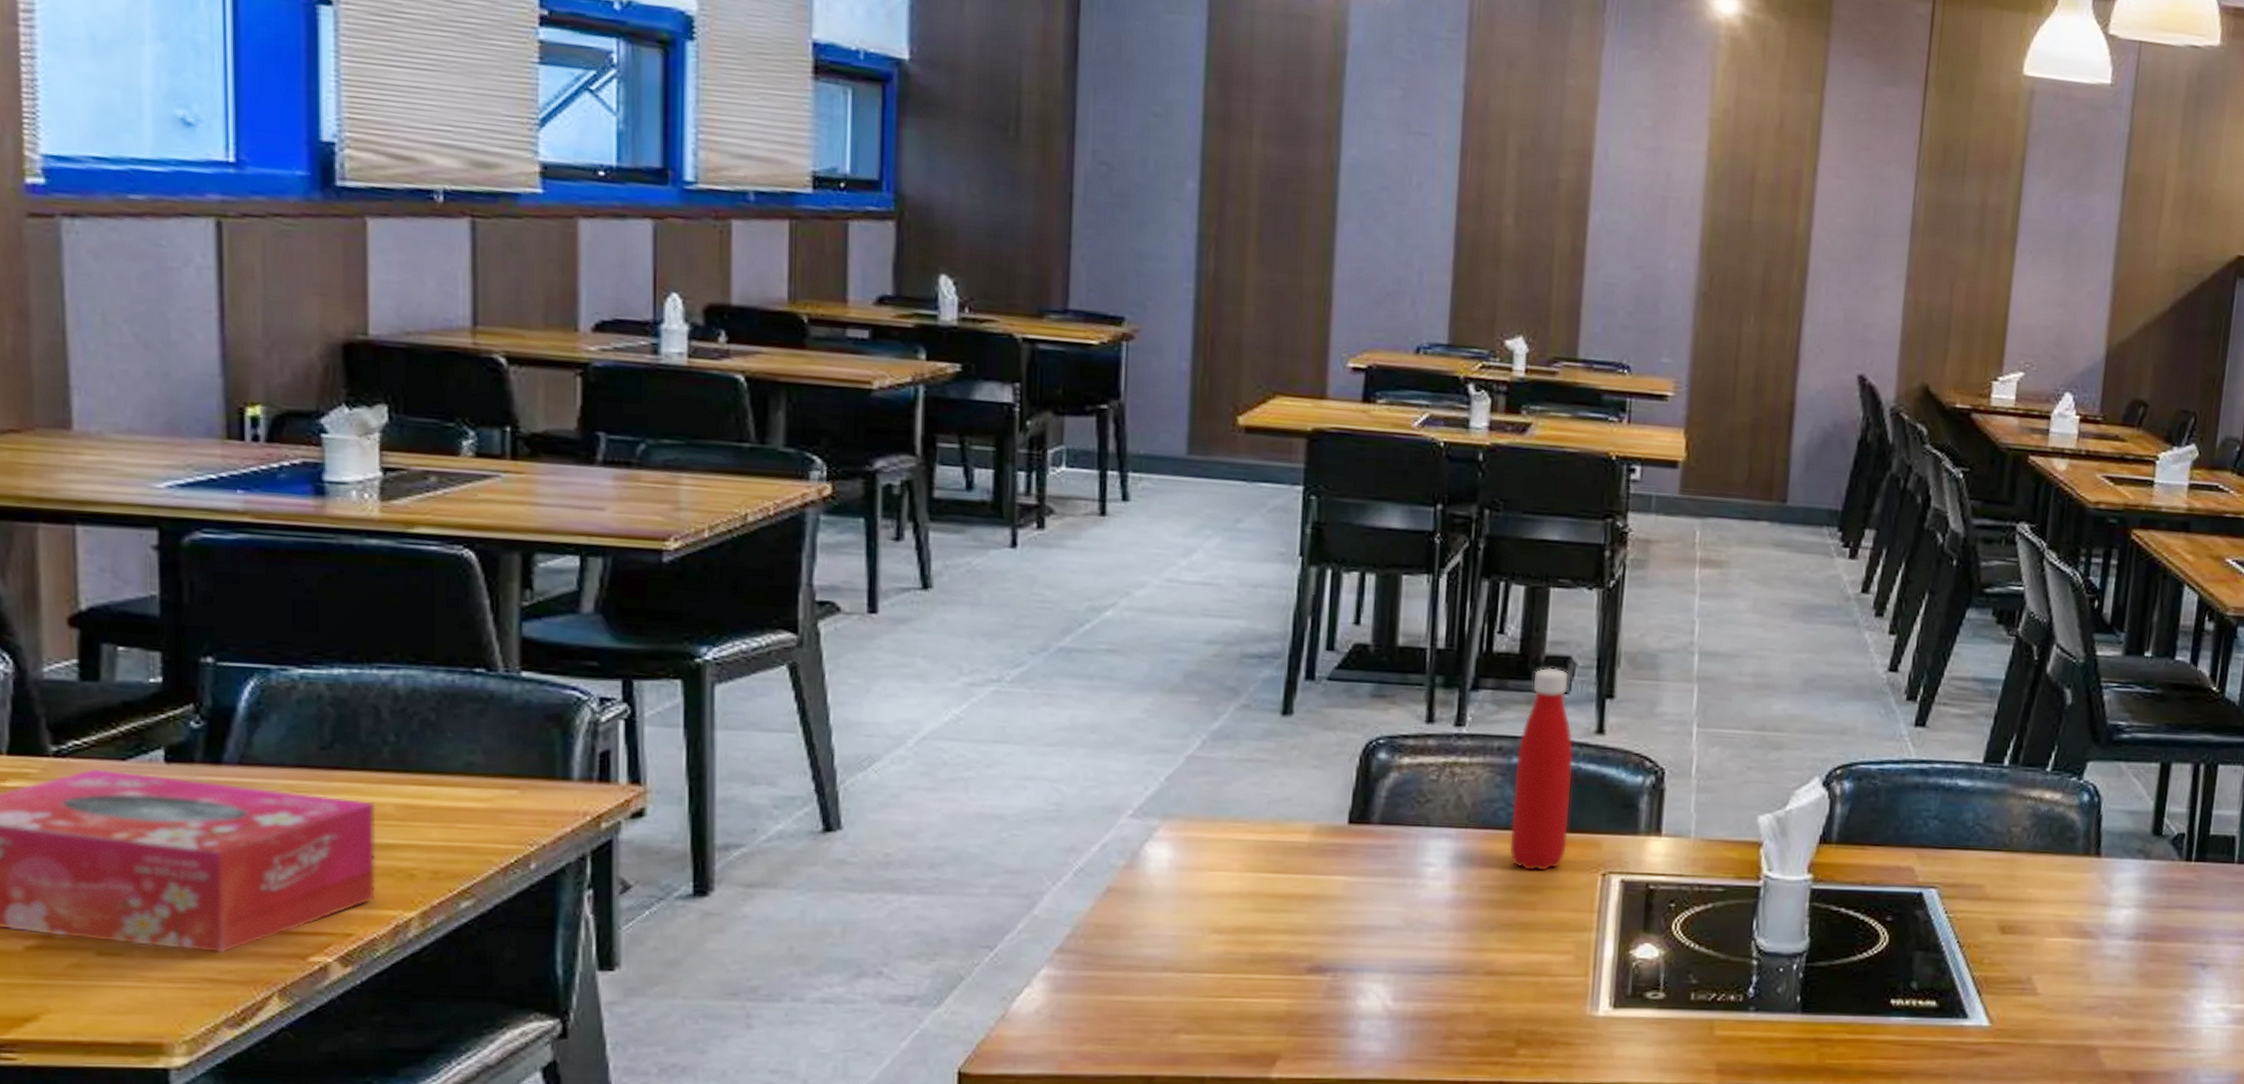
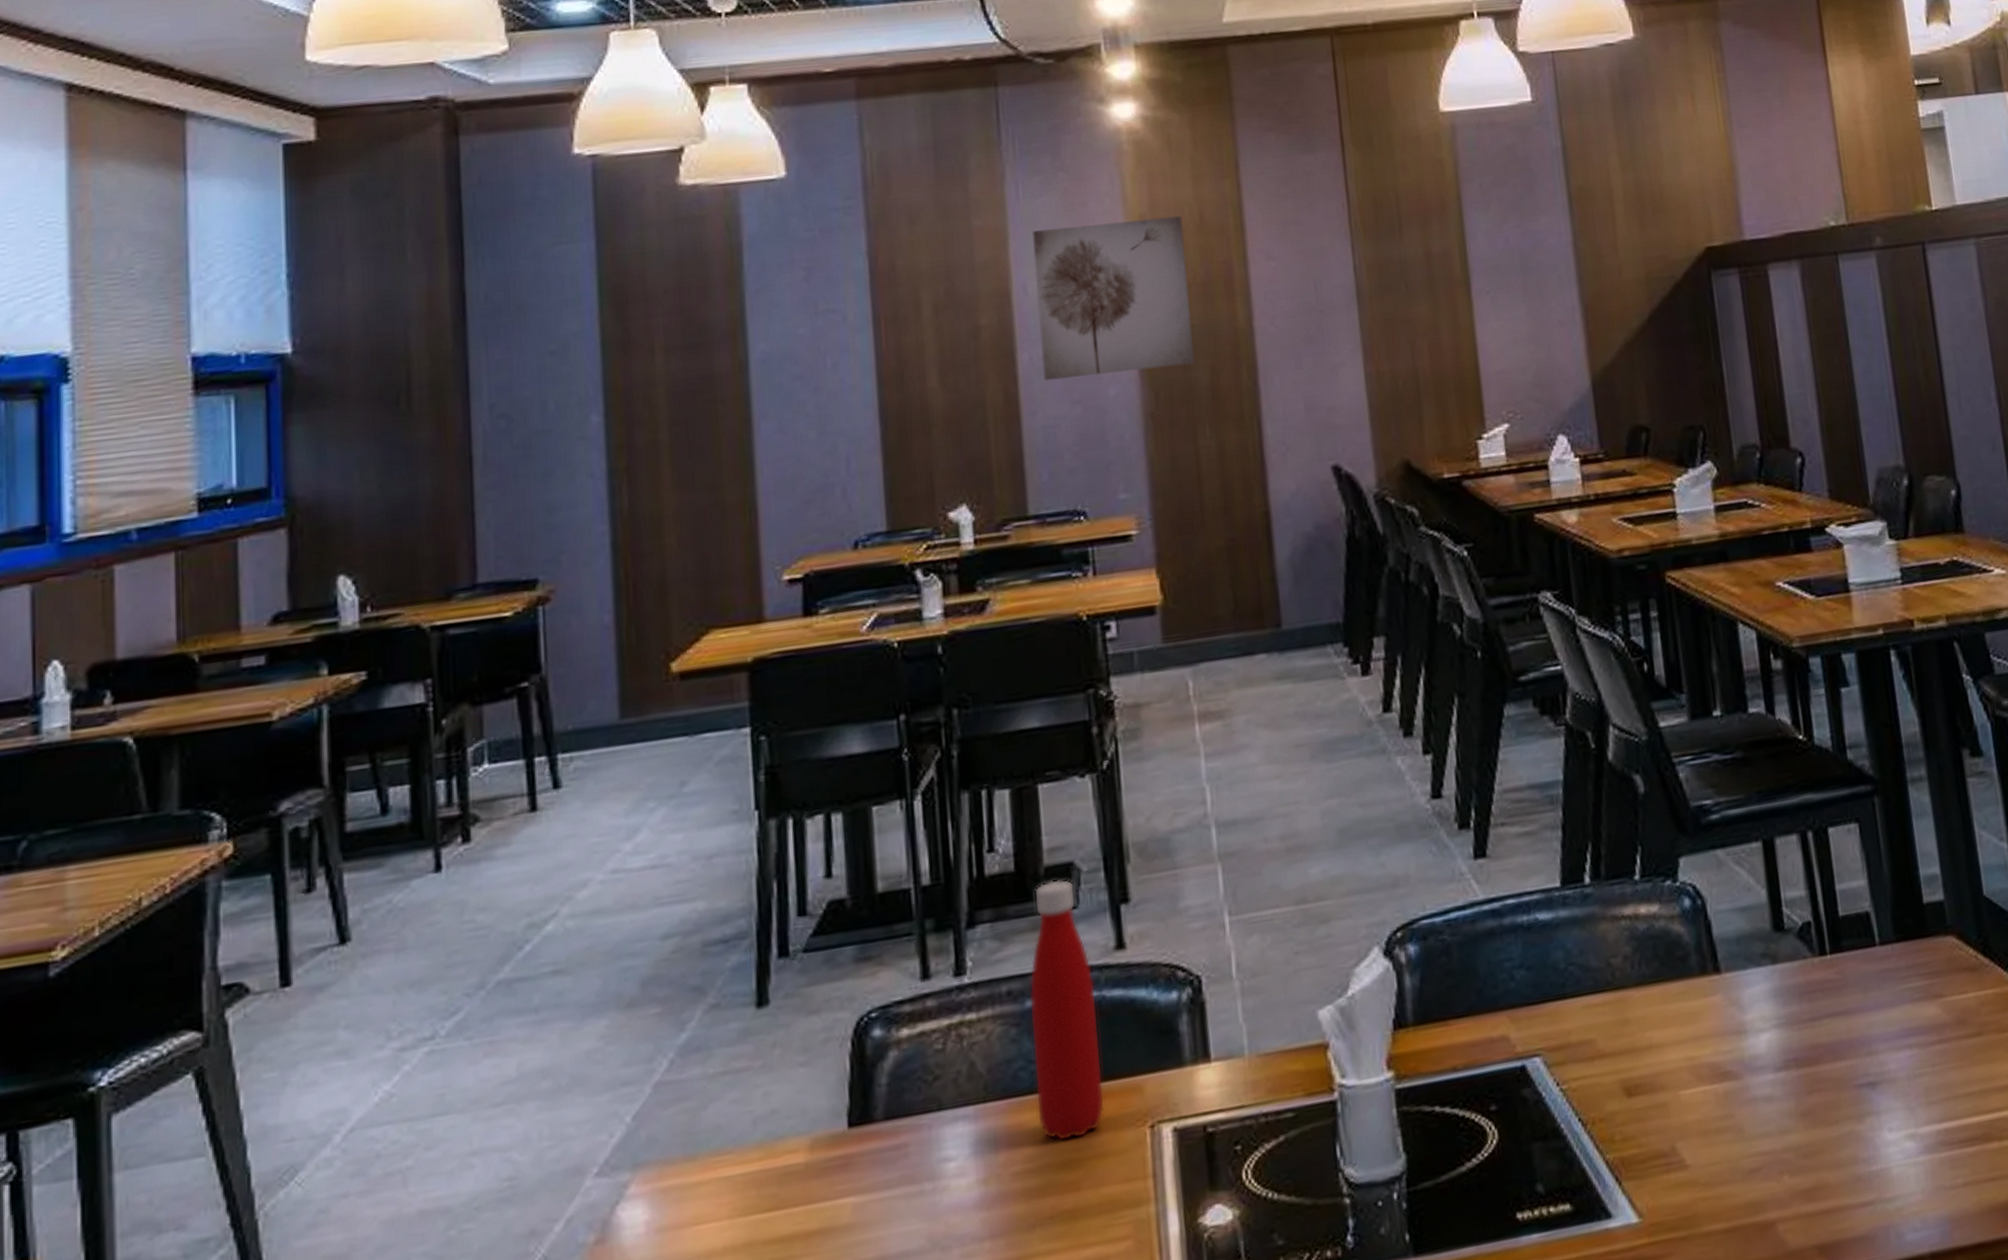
wall art: none [1611,101,1763,257] -> present [1032,216,1195,381]

